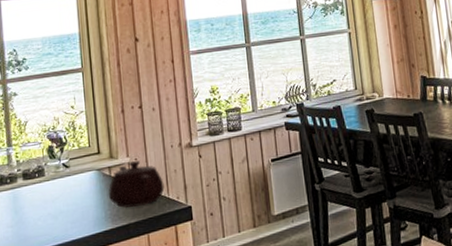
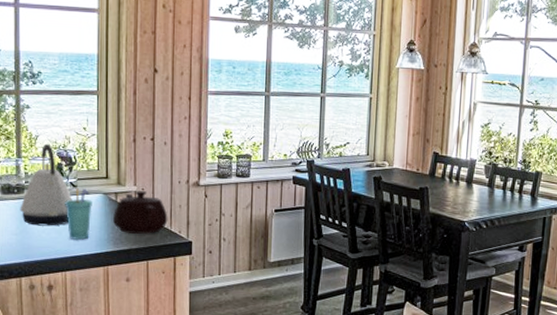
kettle: none [13,127,66,215] -> present [20,143,72,226]
cup: none [59,168,87,224] -> present [65,188,92,241]

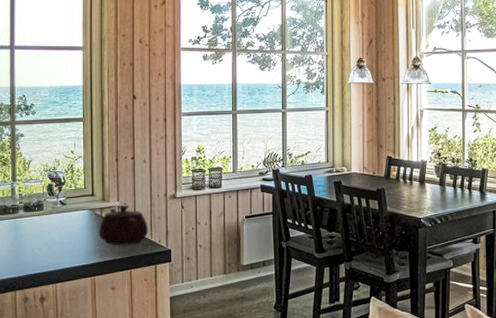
kettle: present [20,143,72,226] -> none [14,167,62,242]
cup: present [65,188,92,241] -> none [55,206,80,254]

